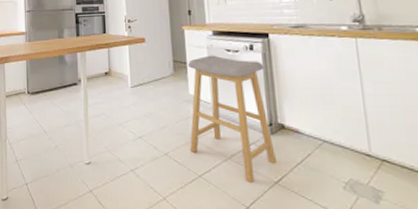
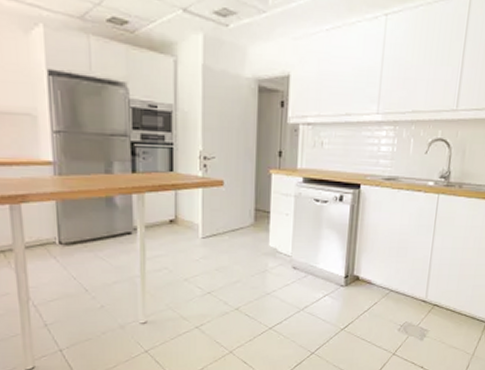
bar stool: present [187,55,276,184] -> none [264,204,350,332]

